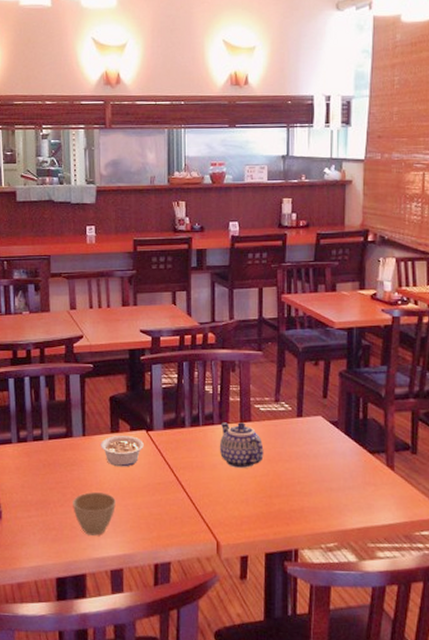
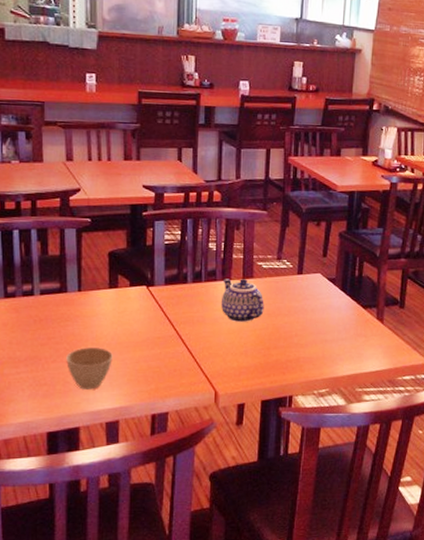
legume: present [101,436,144,467] -> none [98,291,144,322]

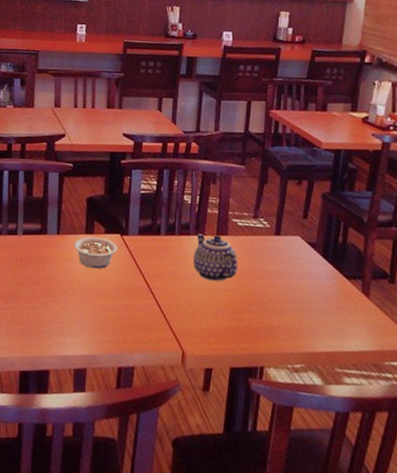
cup: present [66,347,113,390] -> none [41,290,85,334]
legume: none [98,291,144,322] -> present [74,236,118,269]

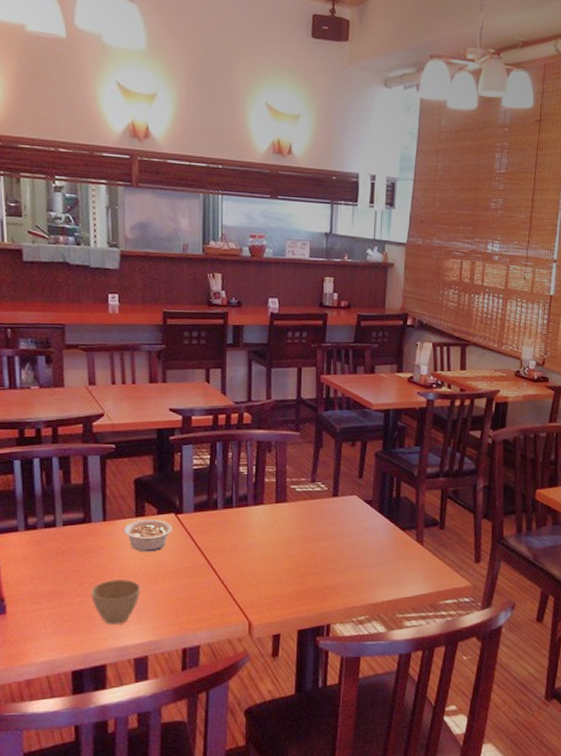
cup: none [41,290,85,334] -> present [91,579,140,624]
teapot: present [192,233,238,282] -> none [253,503,299,549]

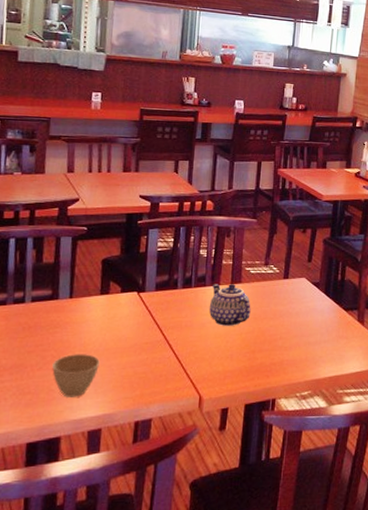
legume: present [124,520,172,552] -> none [88,297,134,328]
teapot: none [253,503,299,549] -> present [209,284,251,327]

